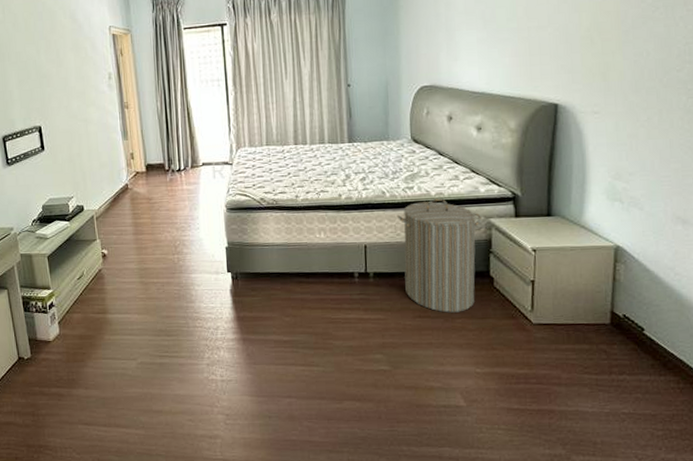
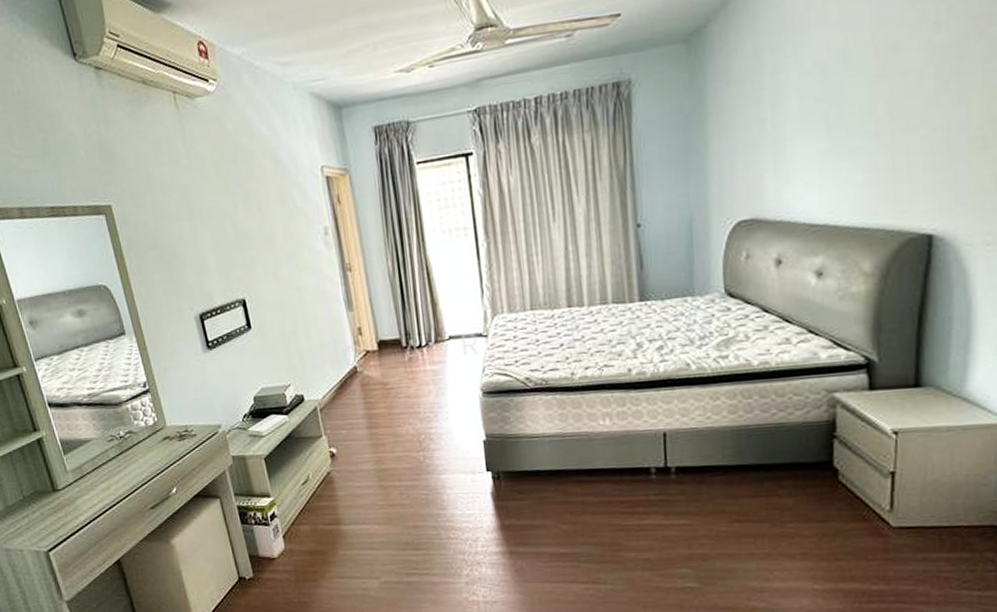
laundry hamper: present [398,198,481,313] -> none [707,368,822,516]

